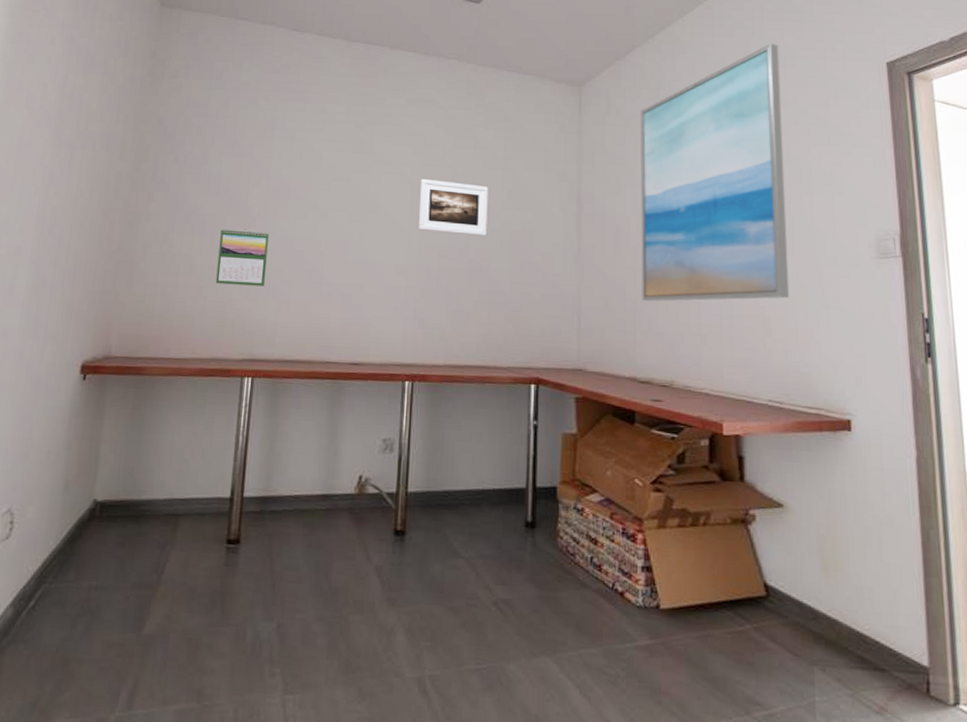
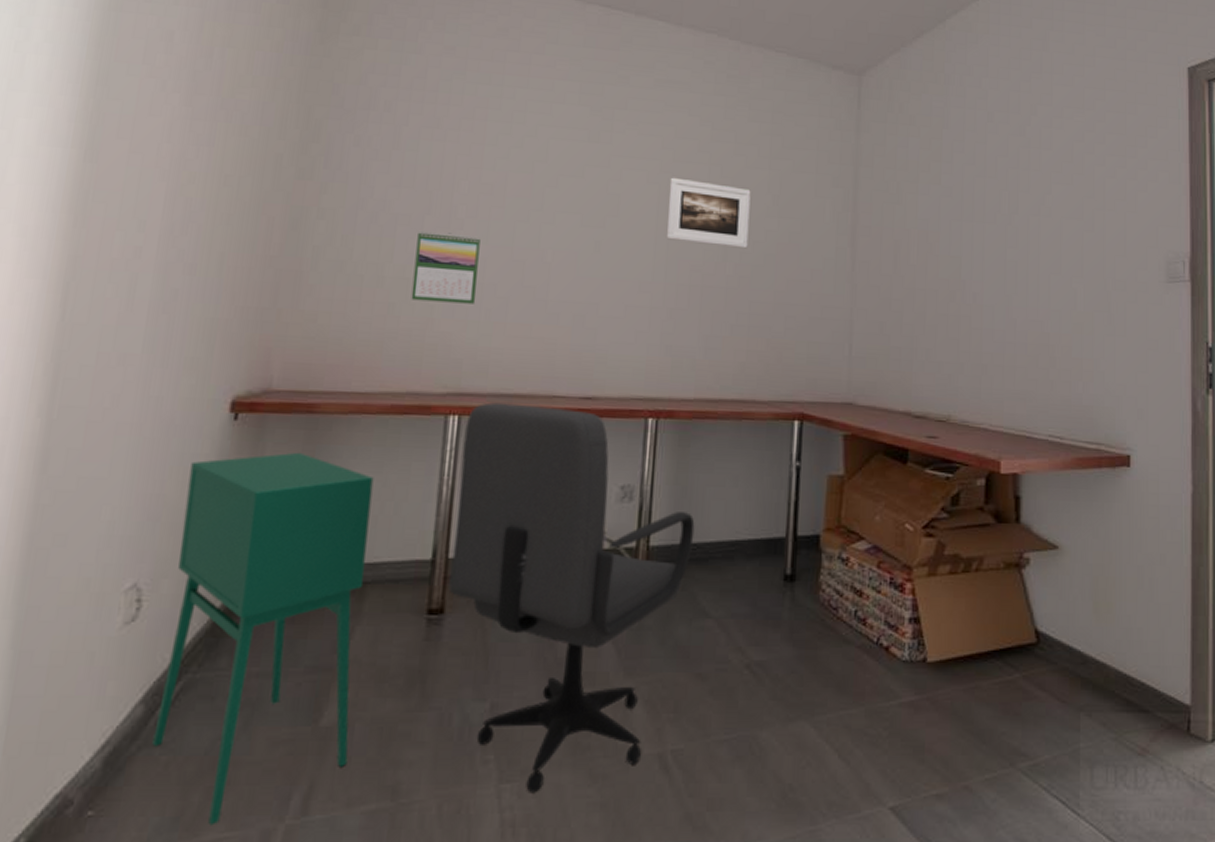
storage cabinet: none [18,406,186,712] -> present [152,452,374,826]
office chair: none [244,367,446,706] -> present [449,402,695,793]
wall art: present [641,43,790,302] -> none [920,37,1078,327]

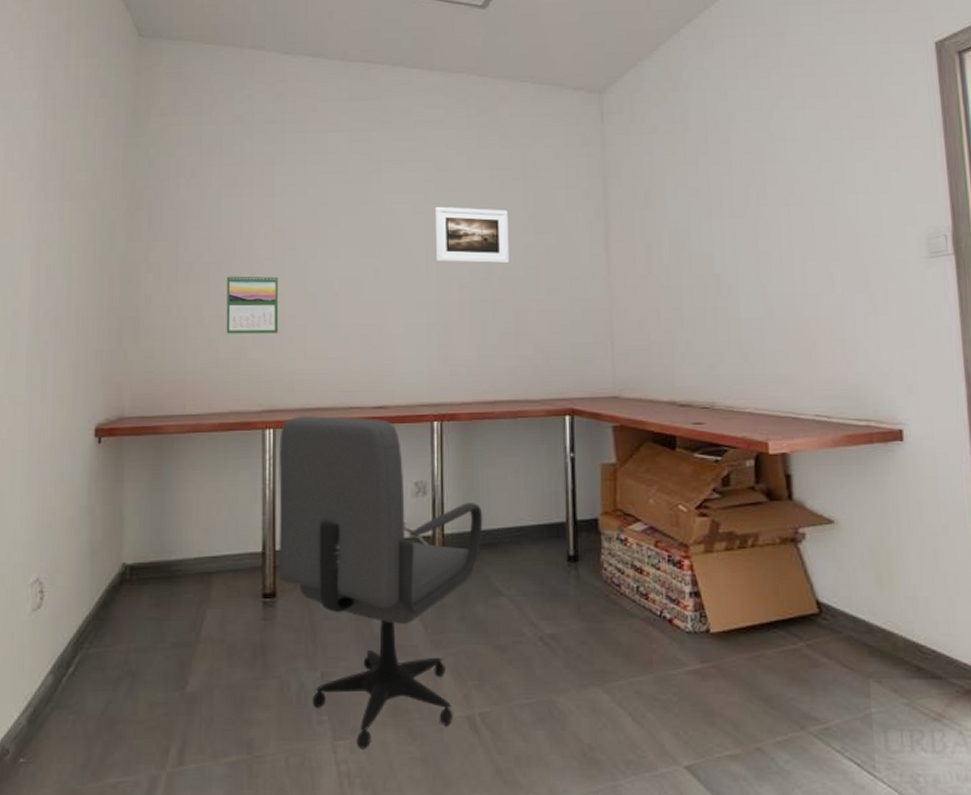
storage cabinet: present [152,452,374,826] -> none [62,467,210,772]

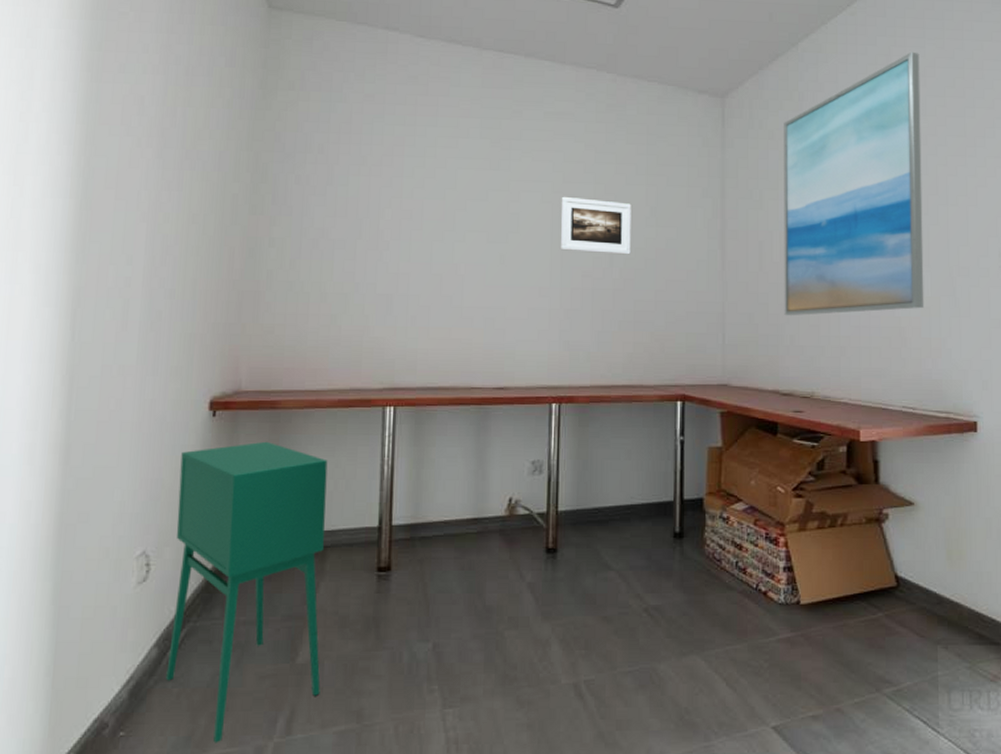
storage cabinet: none [62,467,210,772] -> present [166,441,328,743]
calendar: present [226,274,279,334] -> none [349,253,404,313]
office chair: present [278,416,483,749] -> none [394,395,596,717]
wall art: none [668,29,835,321] -> present [784,51,925,316]

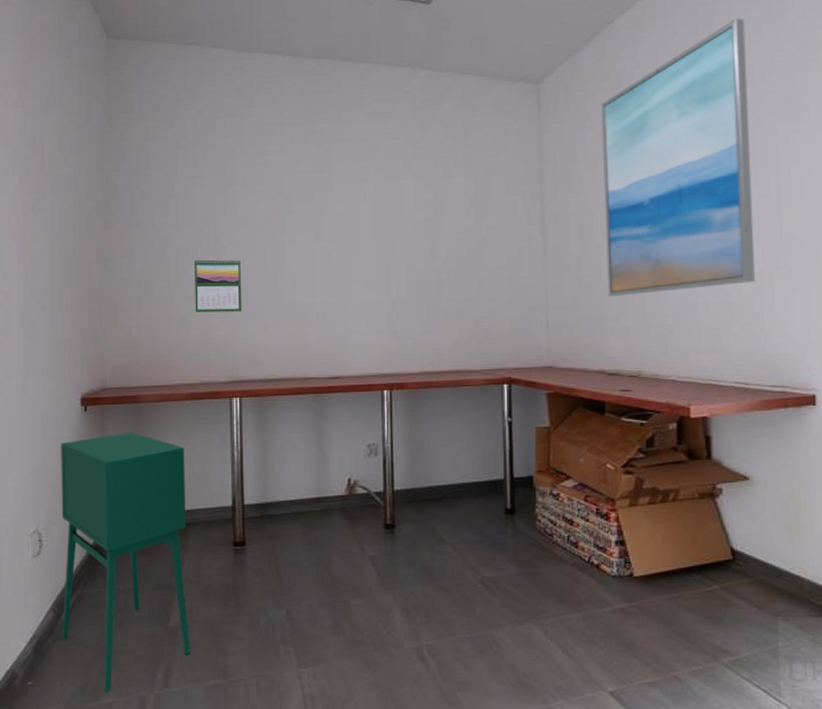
calendar: none [349,253,404,313] -> present [194,258,243,313]
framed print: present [560,196,631,255] -> none [383,193,452,246]

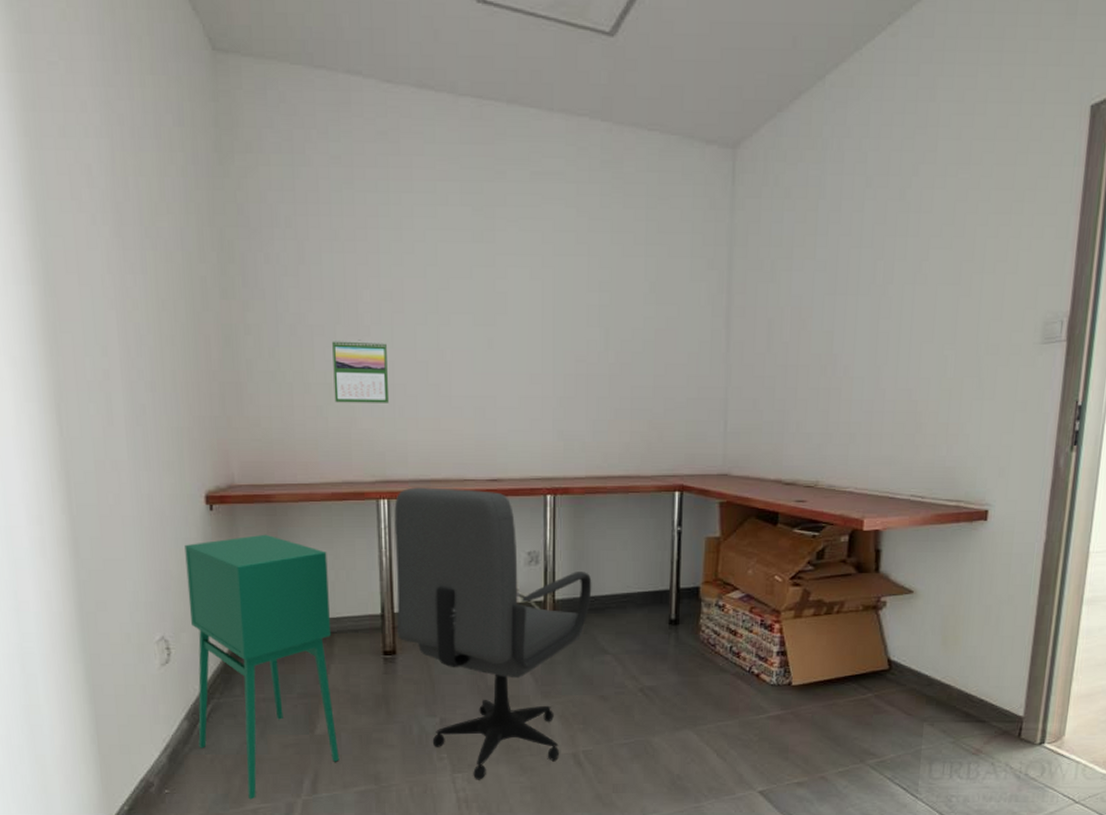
office chair: none [245,386,429,676] -> present [394,487,592,780]
wall art: present [601,18,756,297] -> none [791,82,970,401]

